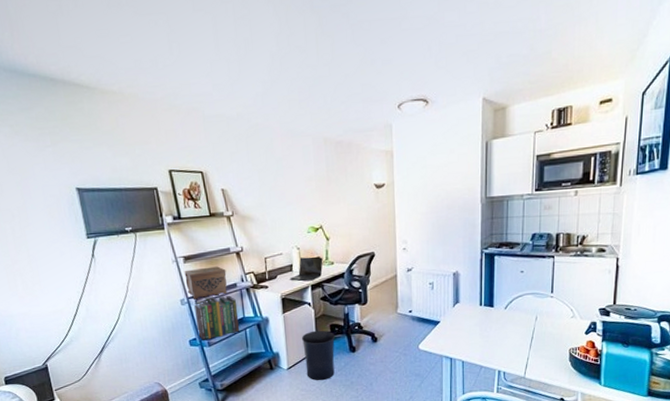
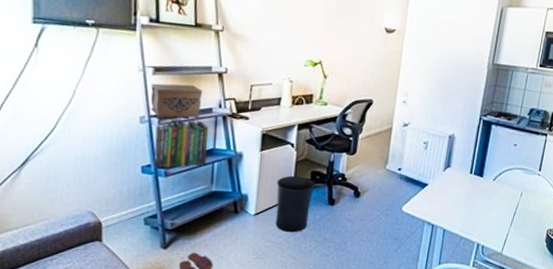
laptop: present [290,257,323,281] -> none [275,92,317,120]

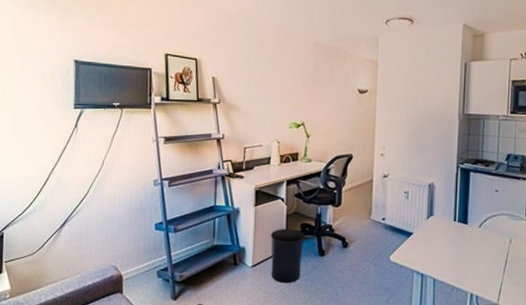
decorative box: present [150,83,203,119] -> none [162,150,204,182]
books: present [154,119,209,169] -> none [166,181,210,225]

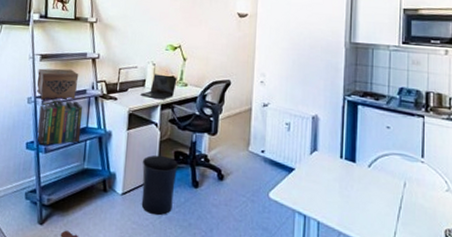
decorative box: none [162,150,204,182] -> present [37,68,79,100]
books: none [166,181,210,225] -> present [37,99,83,146]
laptop: none [266,151,301,176] -> present [141,74,177,100]

